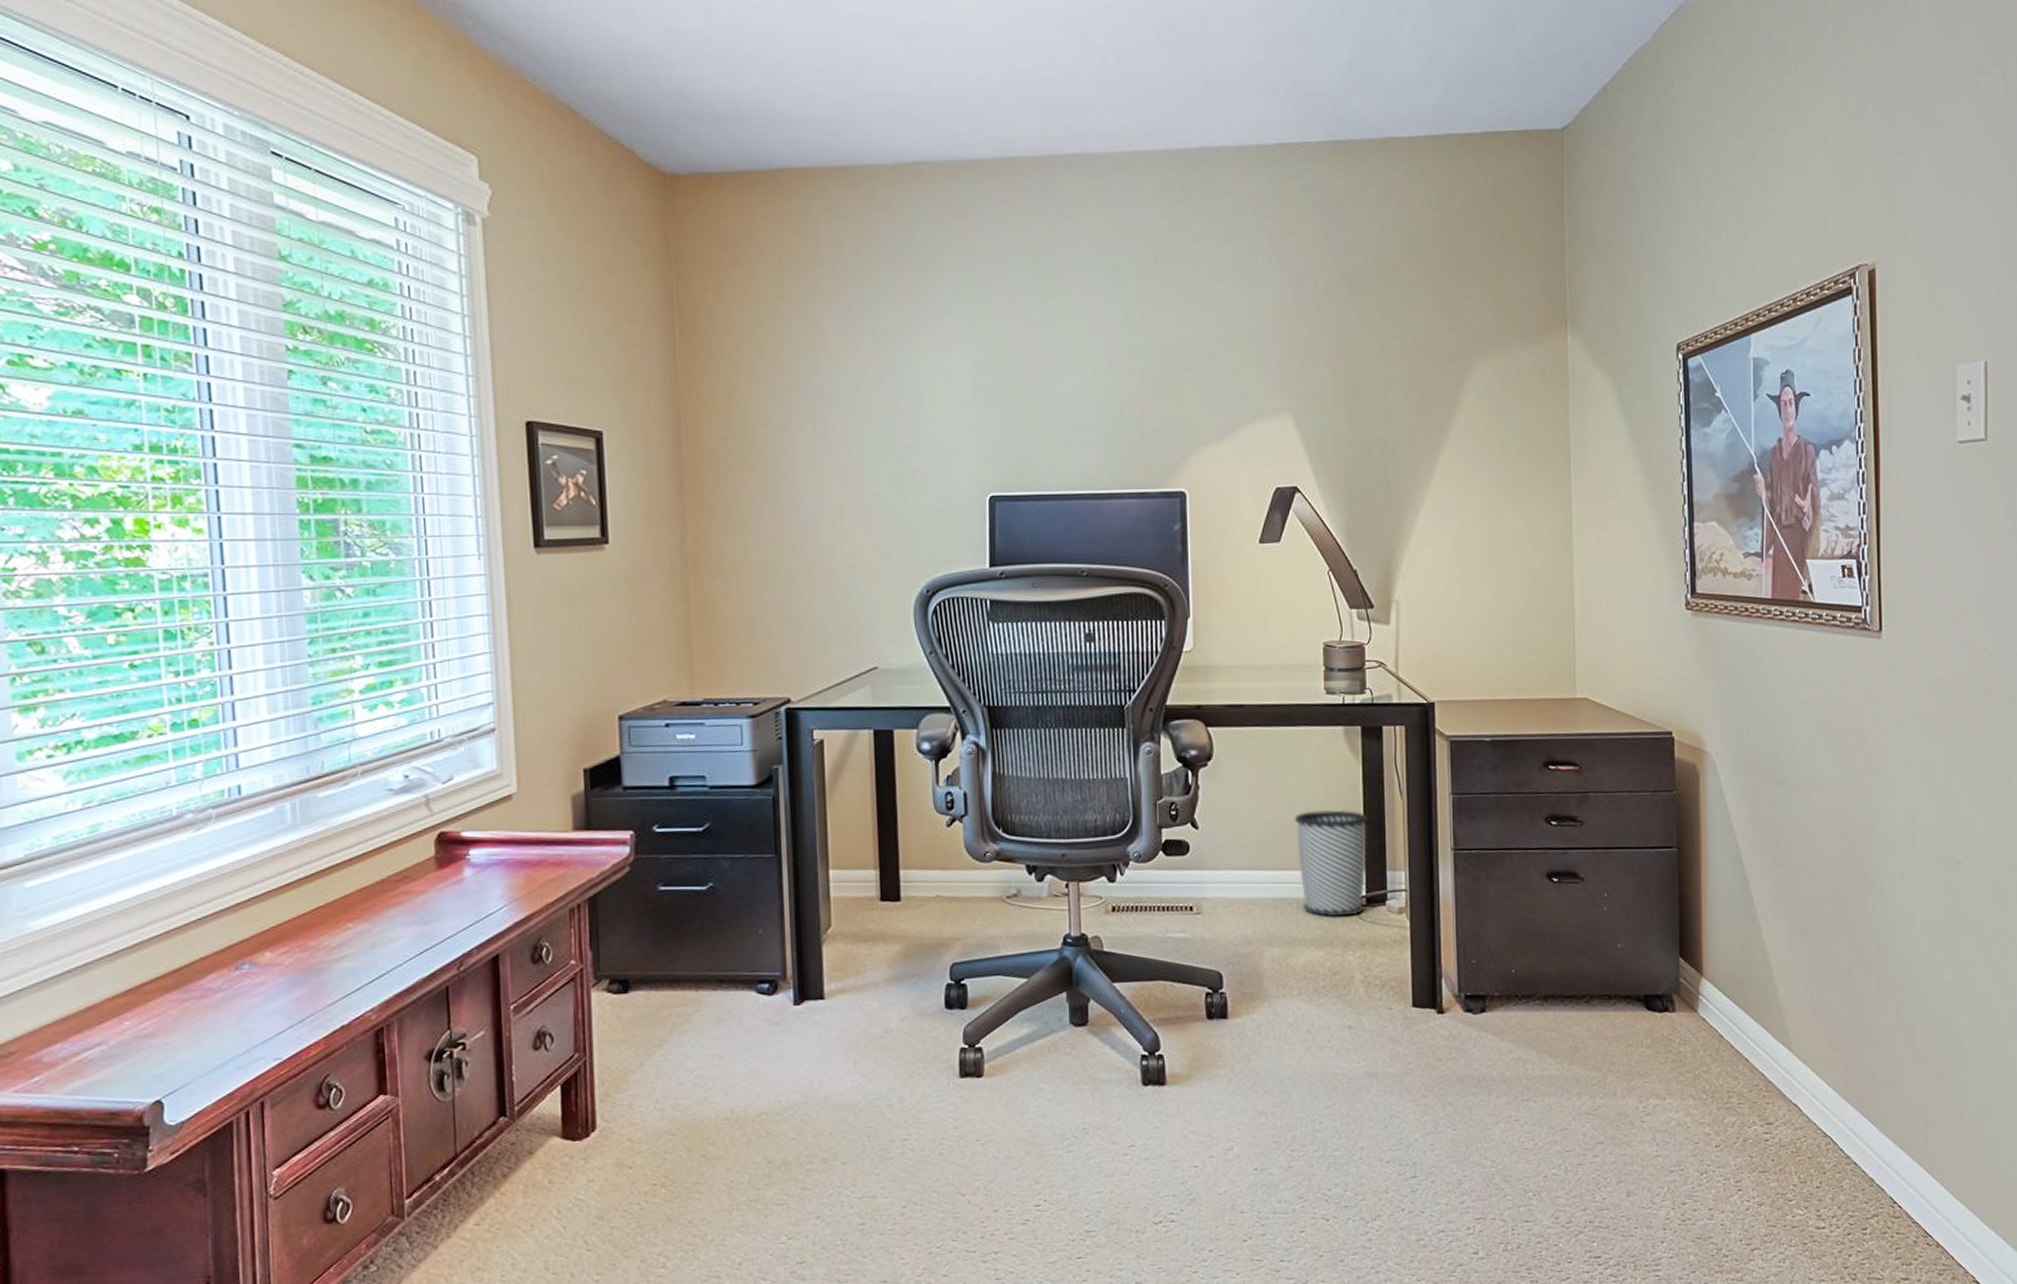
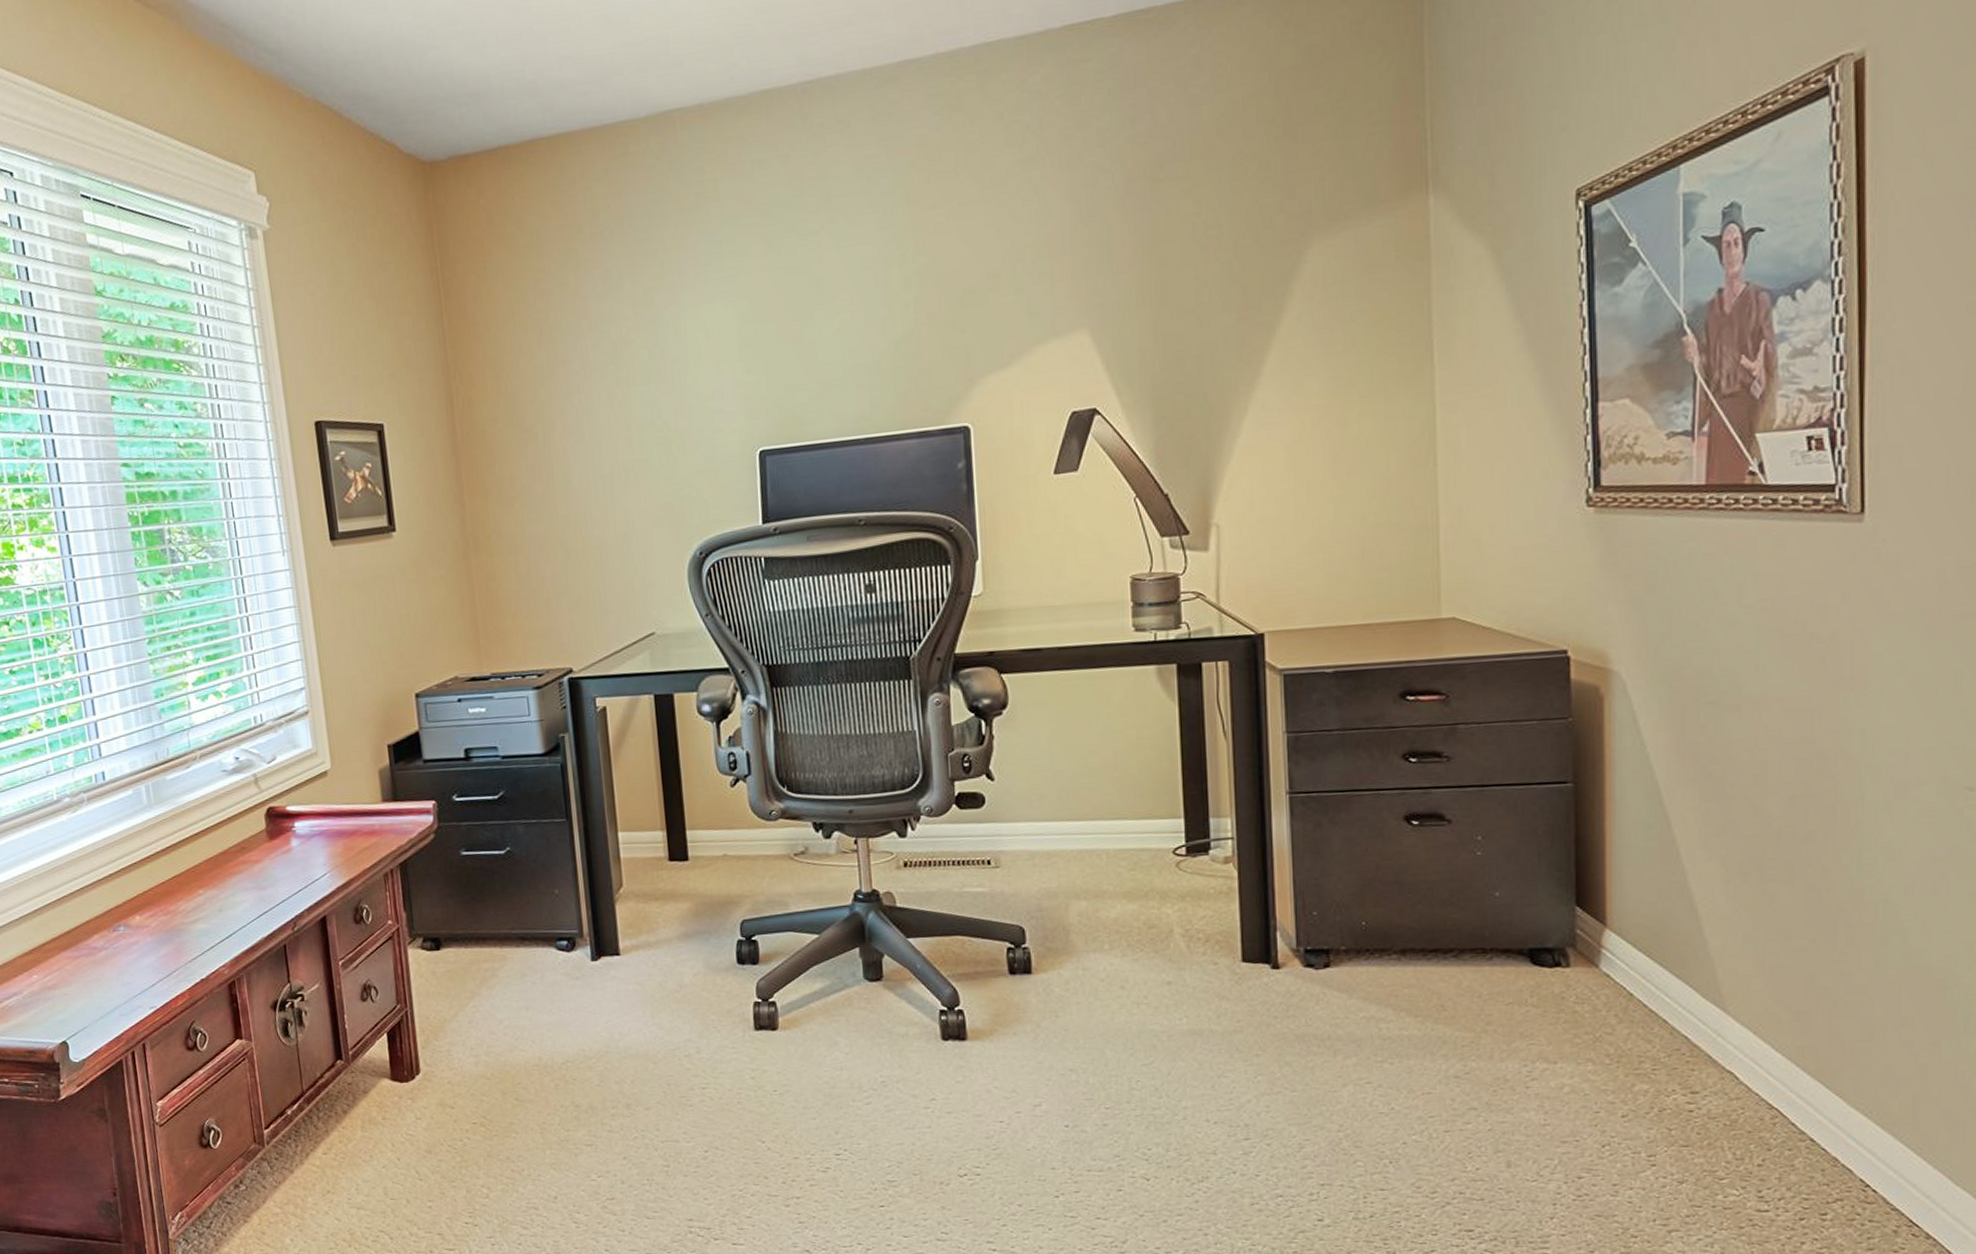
wastebasket: present [1294,810,1368,917] -> none [1101,754,1186,869]

